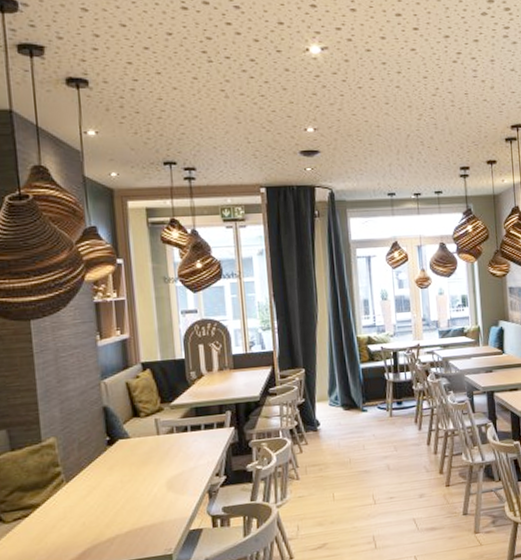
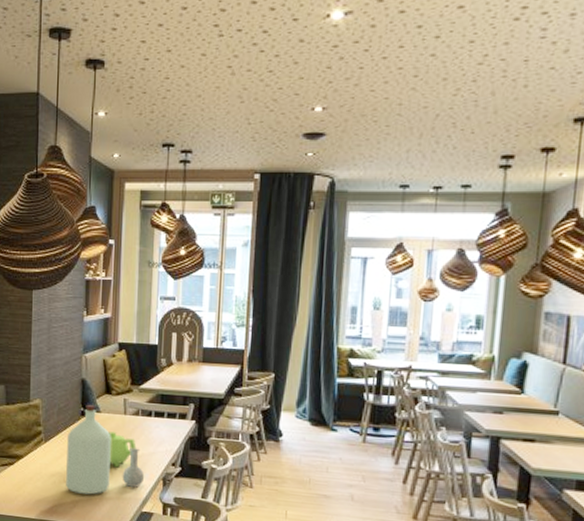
bottle: none [93,431,189,530] -> present [66,404,145,495]
teapot: none [142,455,176,492] -> present [109,432,137,468]

